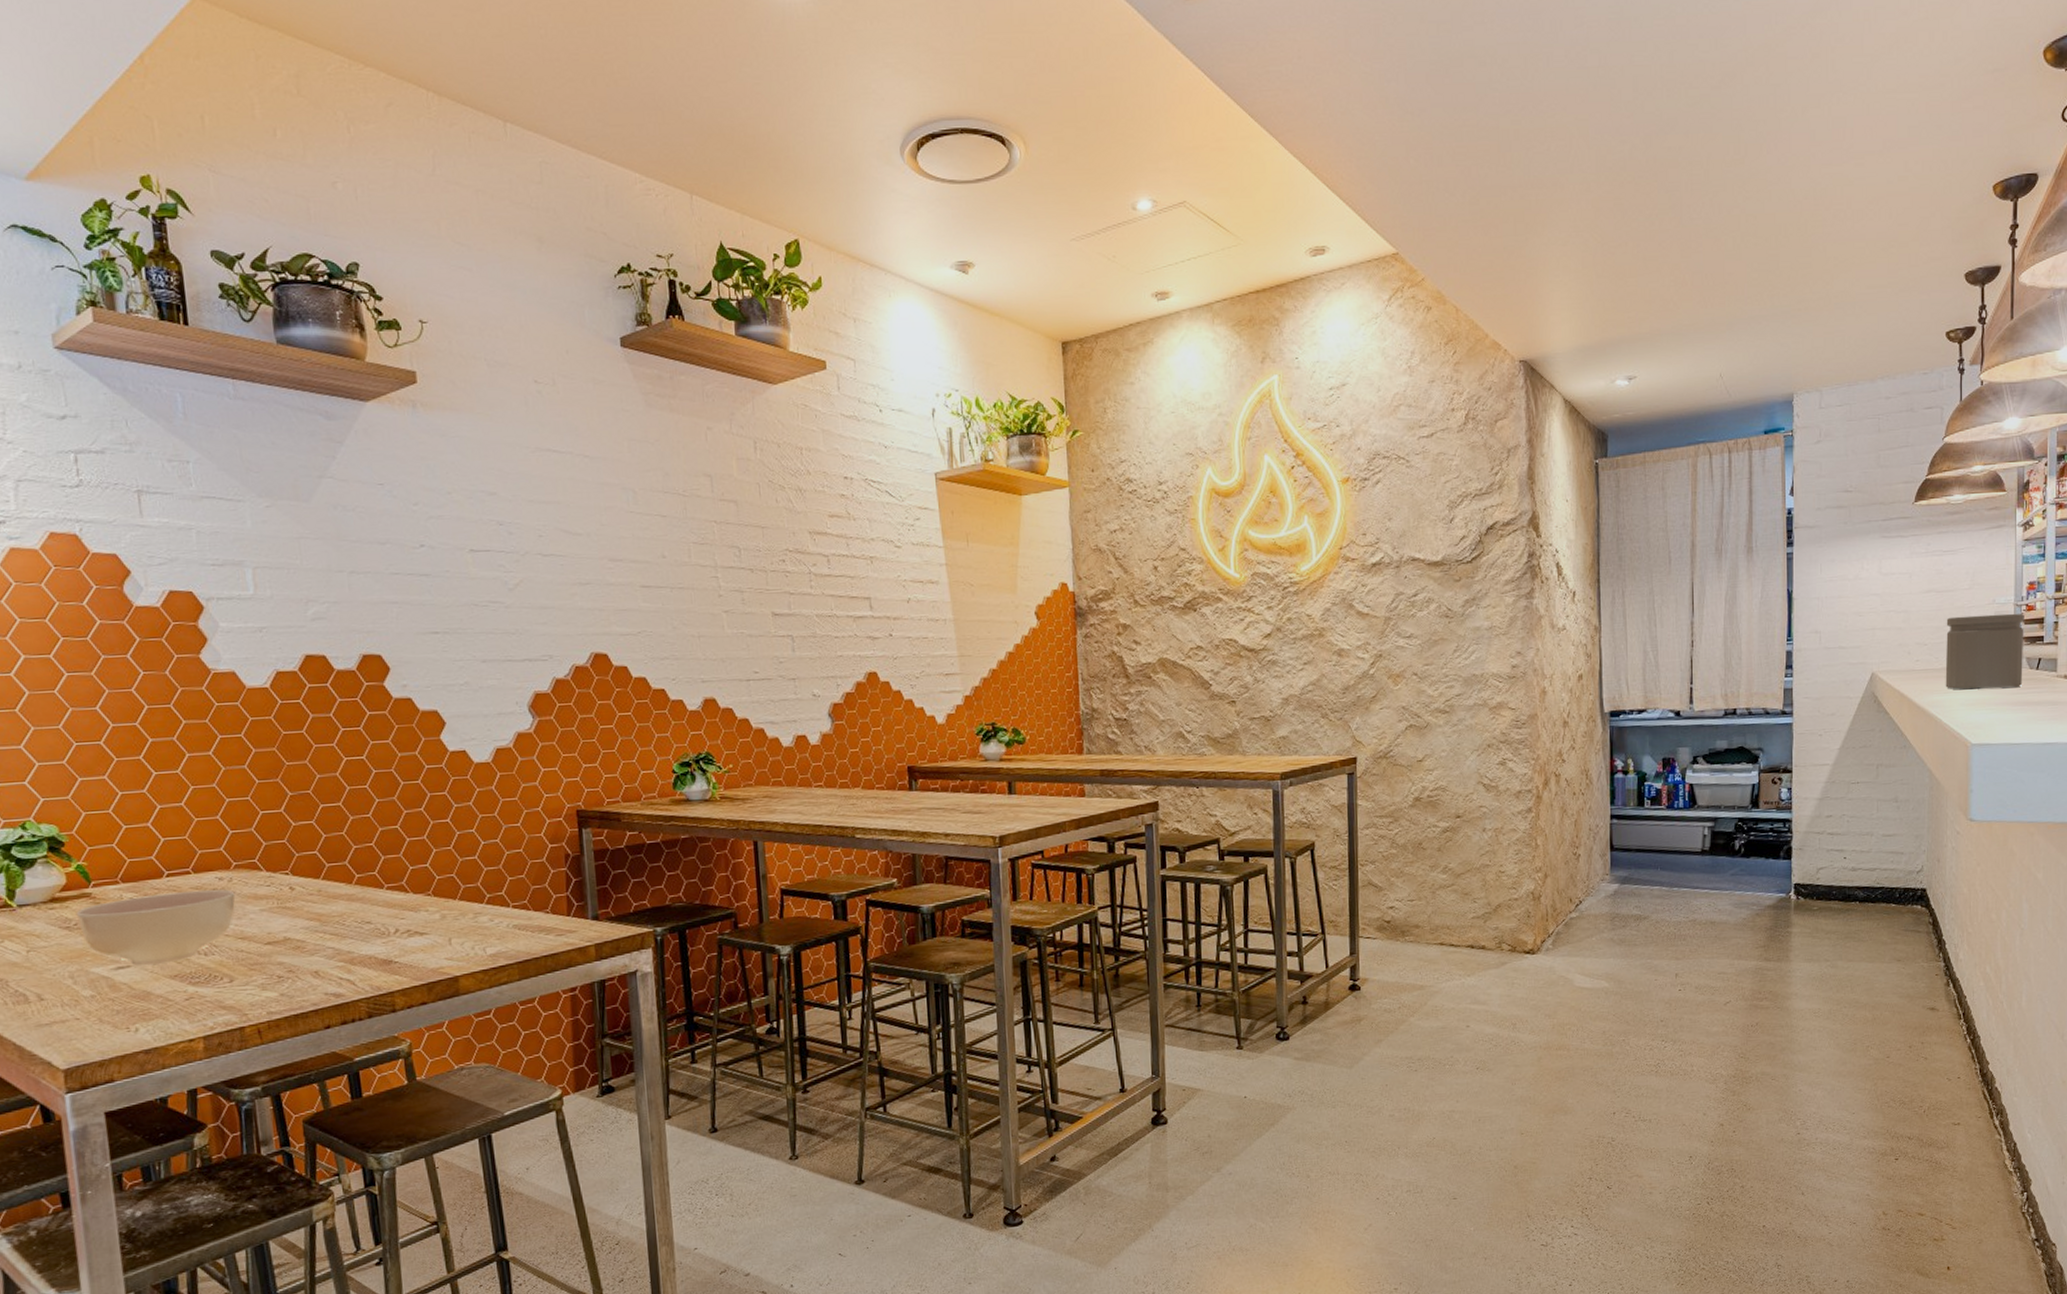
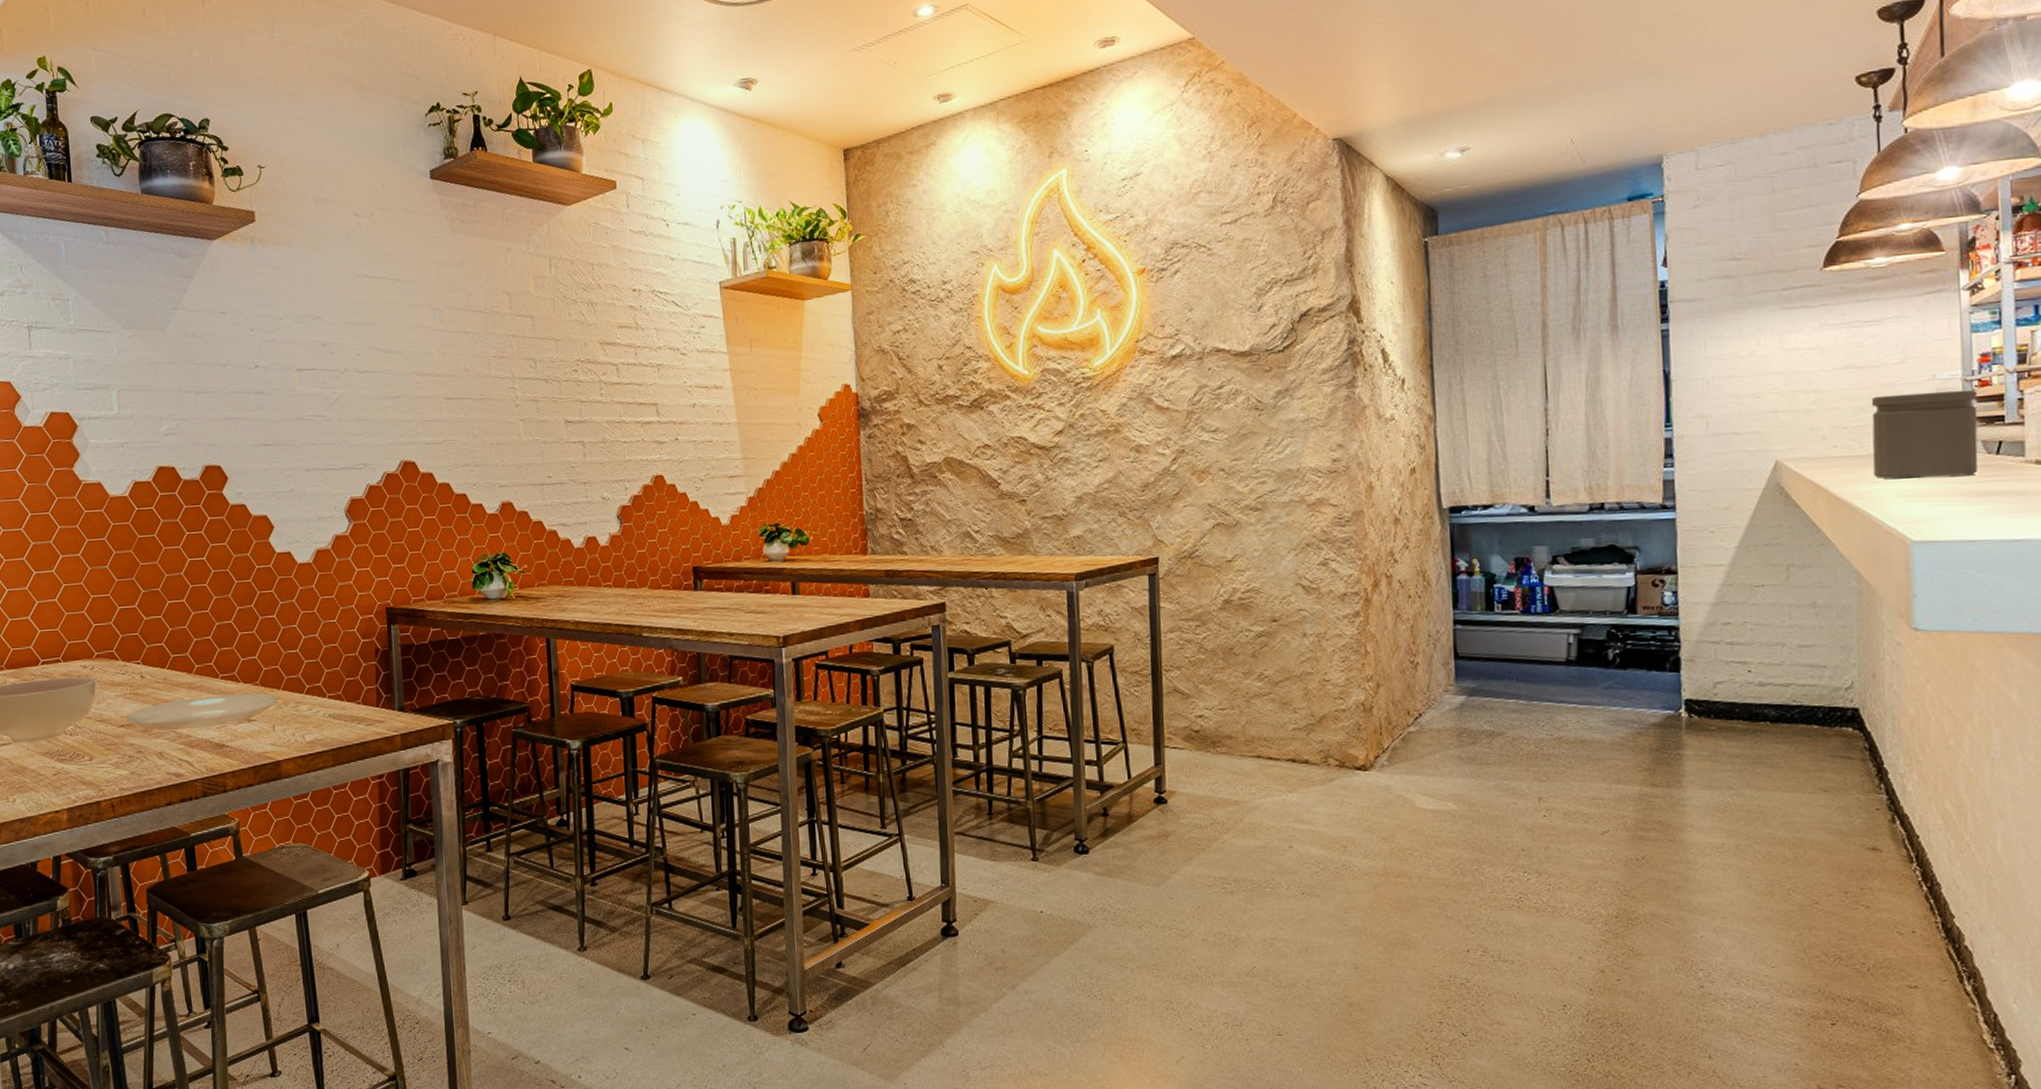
plate: none [271,904,454,948] -> present [125,693,278,732]

